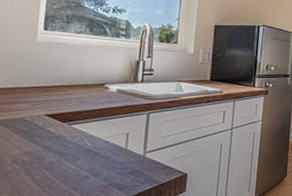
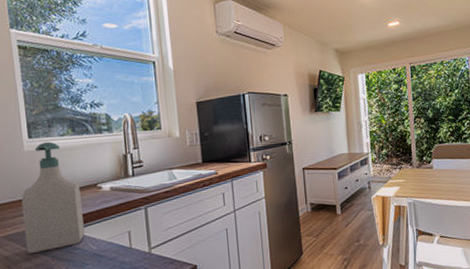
soap bottle: none [18,36,87,142] -> present [21,141,85,254]

